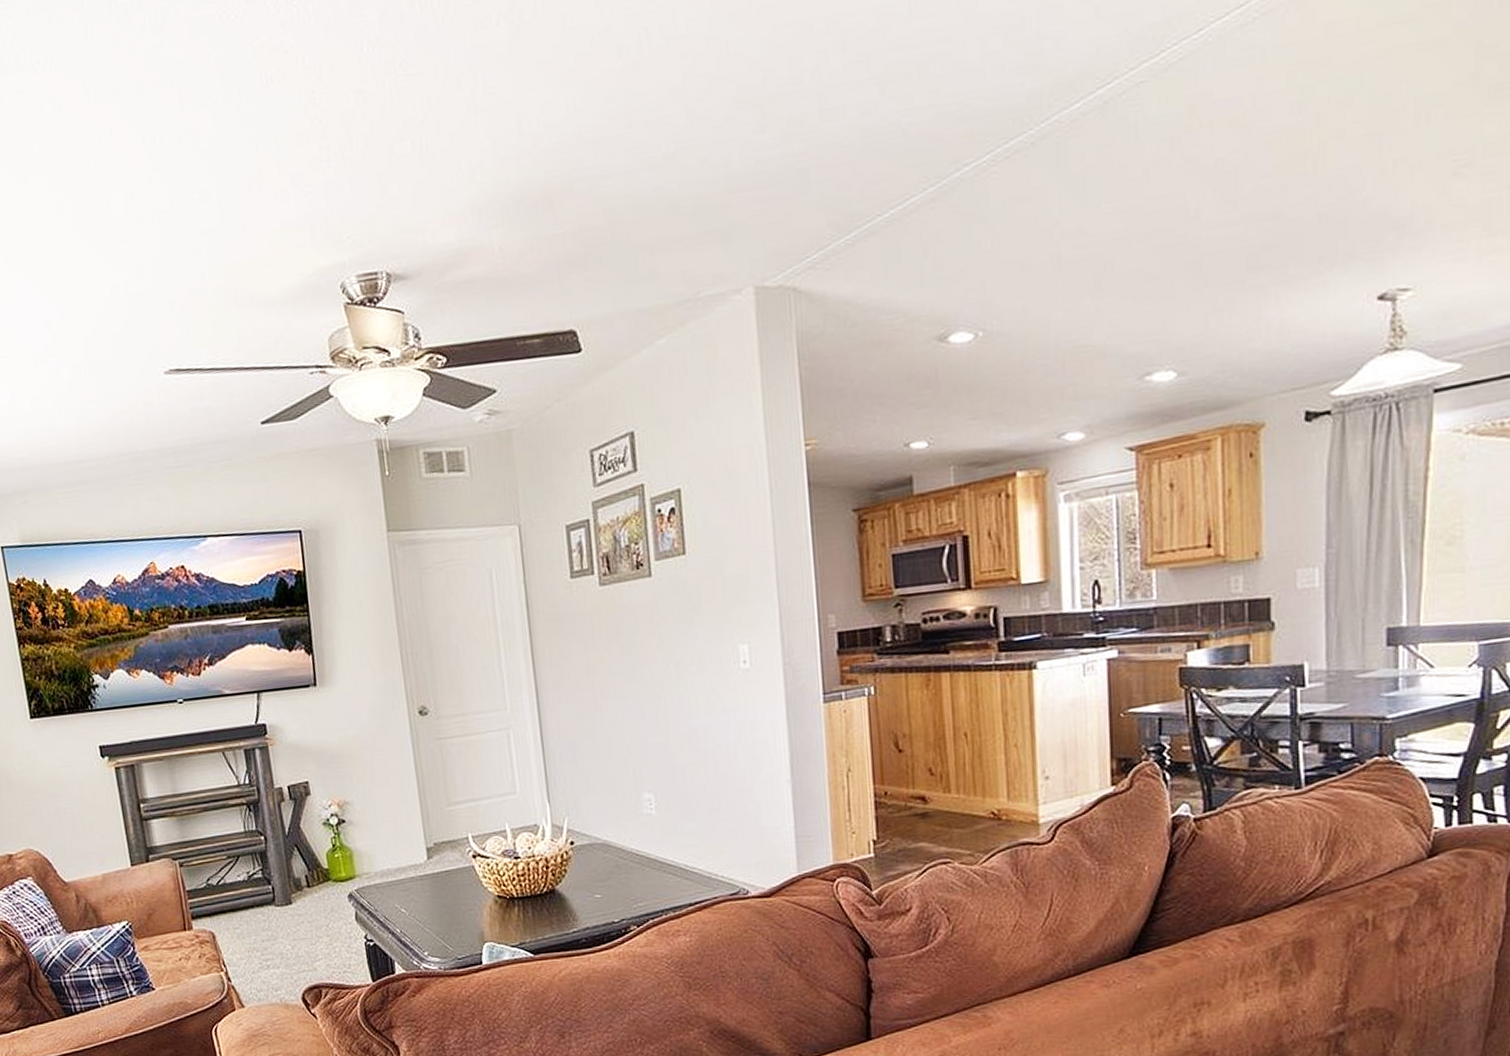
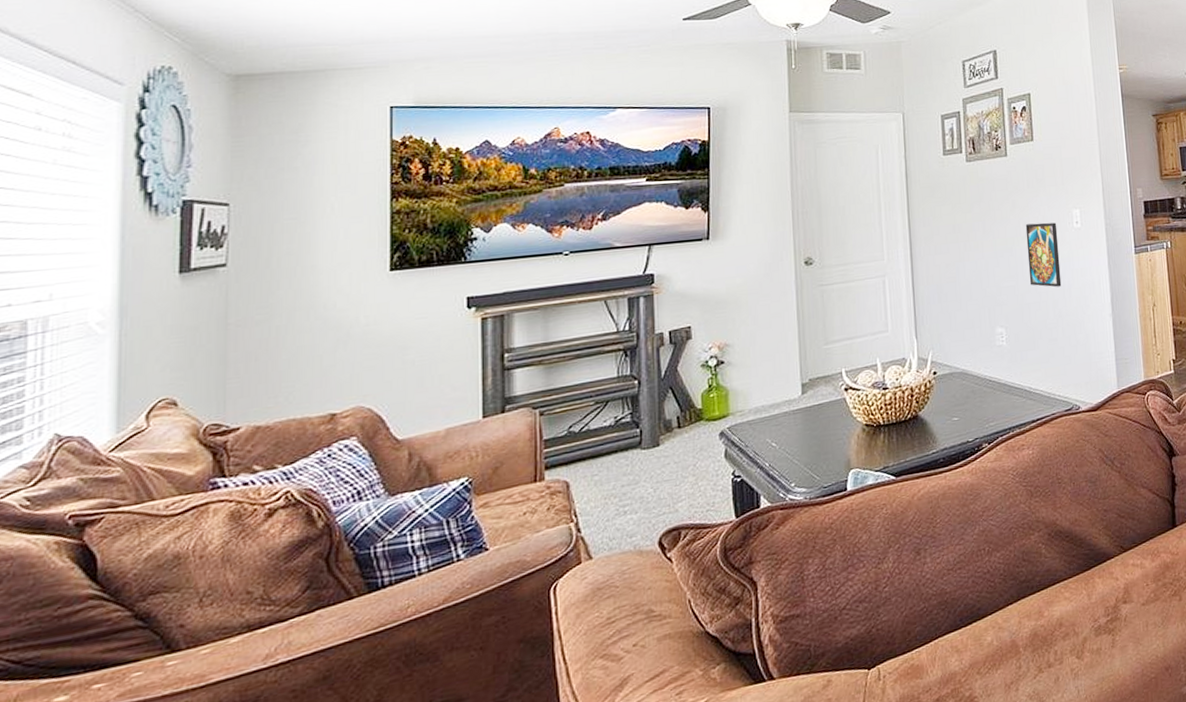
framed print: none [677,662,725,745] -> present [1025,222,1062,287]

